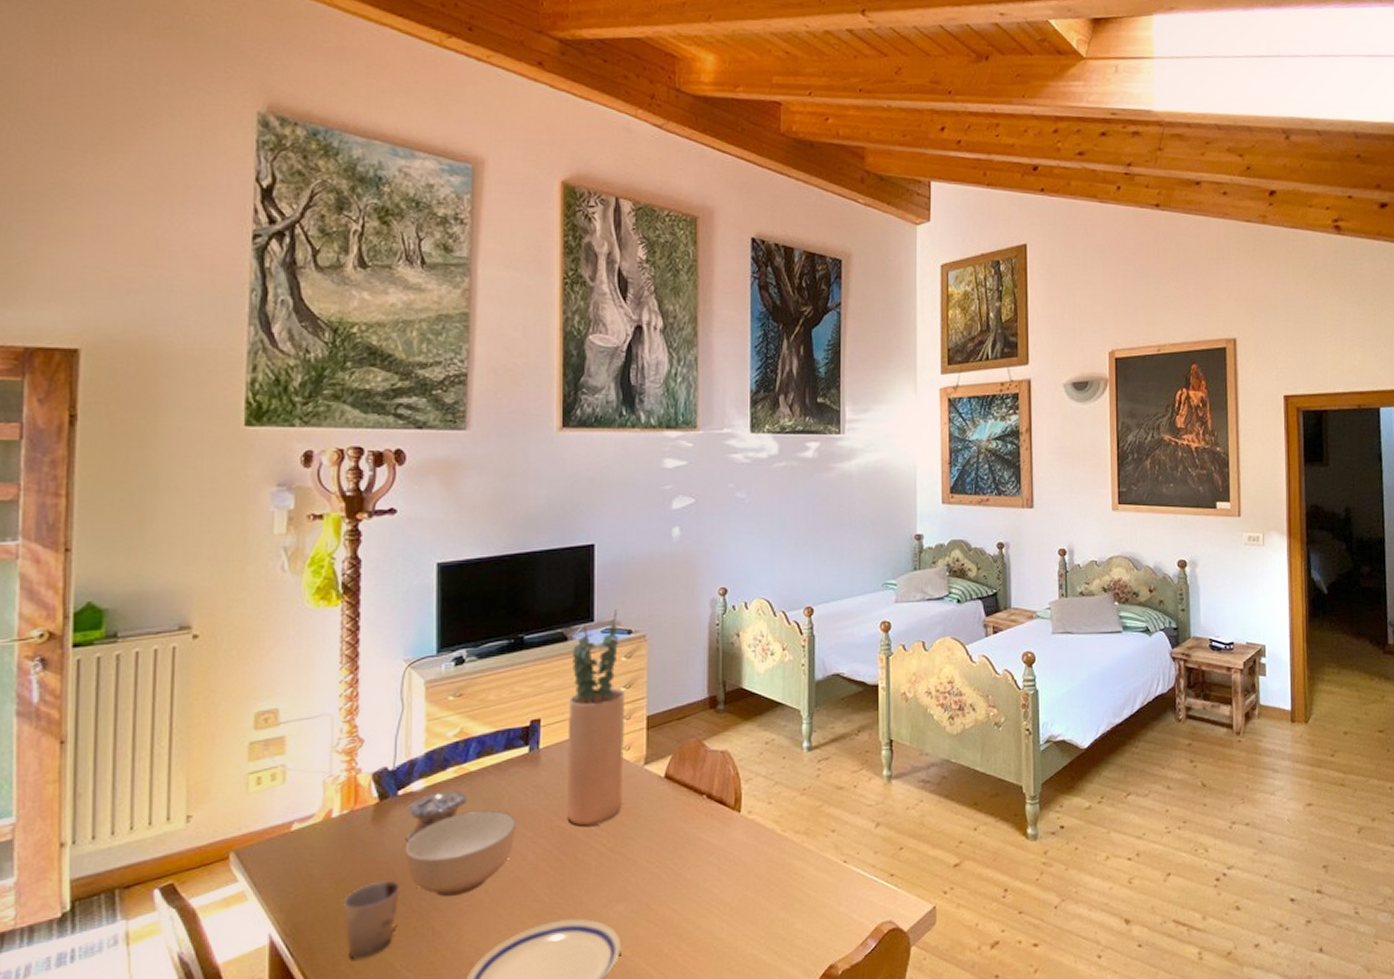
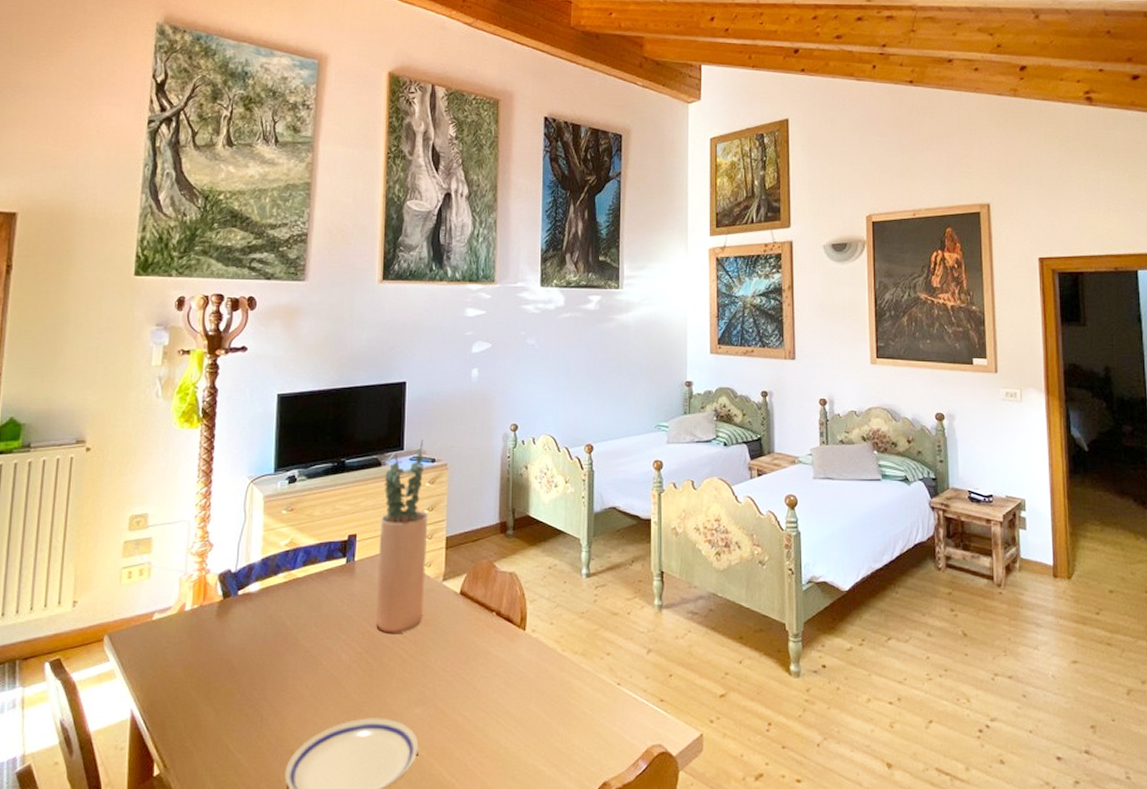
cup: present [342,880,400,960] -> none [190,670,236,739]
decorative box: present [405,790,468,842] -> none [242,594,294,637]
bowl: present [405,809,518,897] -> none [242,613,335,689]

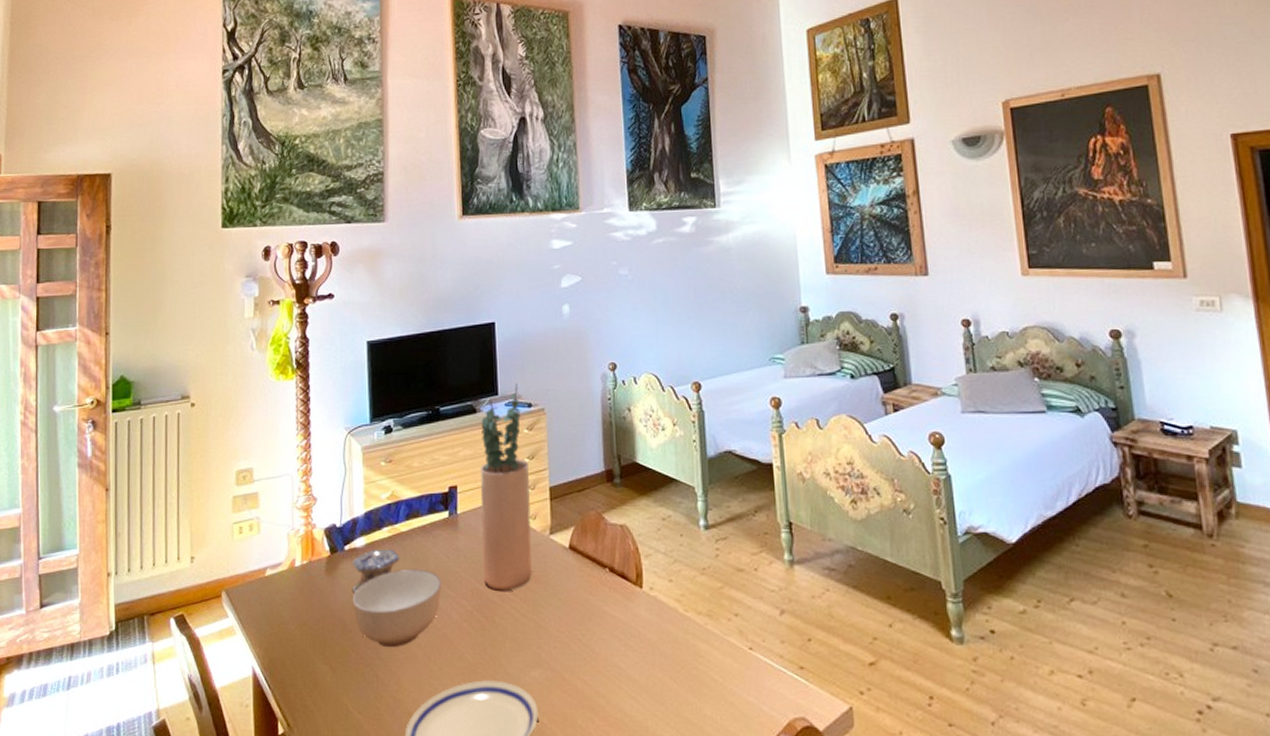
decorative box: none [242,594,294,637] -> present [352,549,400,594]
bowl: none [242,613,335,689] -> present [352,568,443,648]

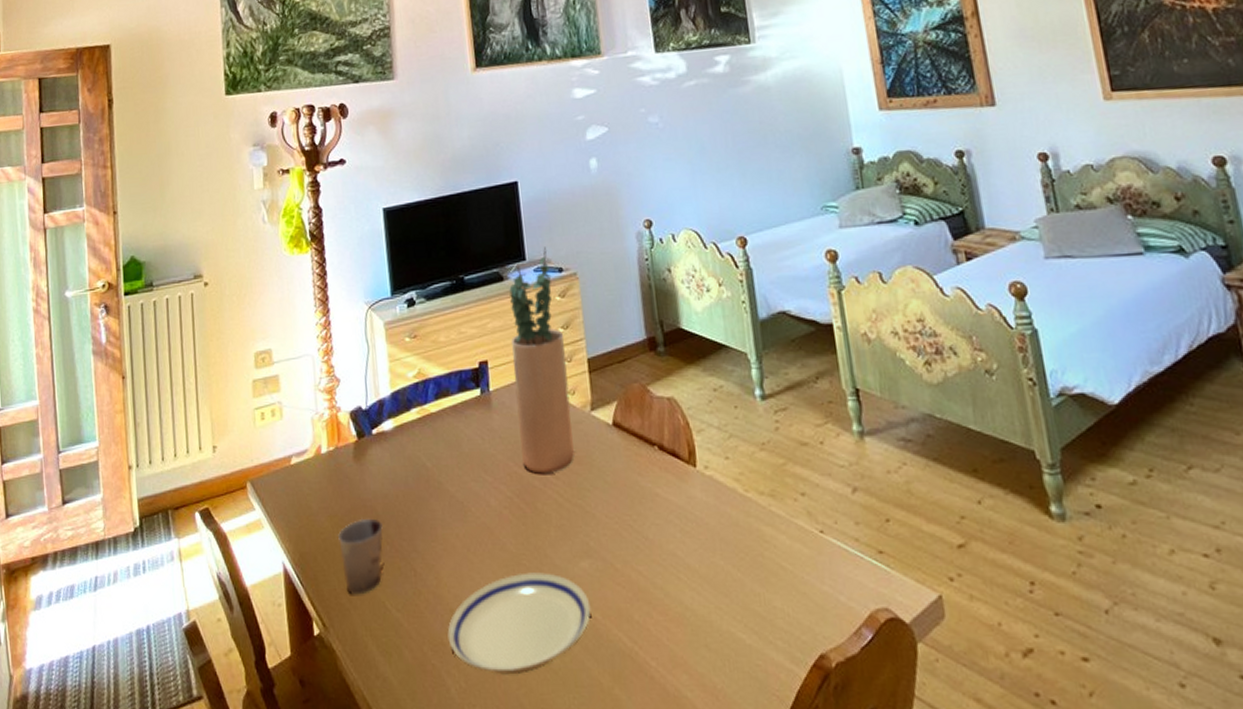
cup: none [306,627,349,698] -> present [337,518,383,595]
decorative box: present [352,549,400,594] -> none [381,431,432,481]
bowl: present [352,568,443,648] -> none [383,452,478,539]

